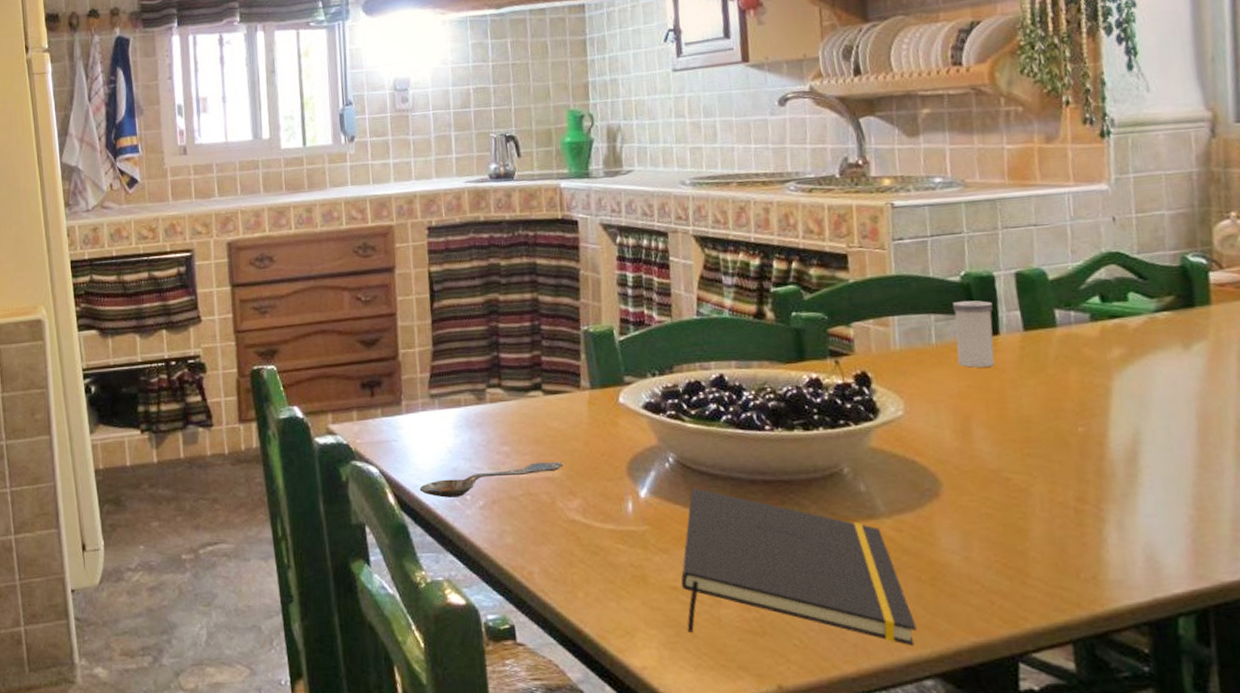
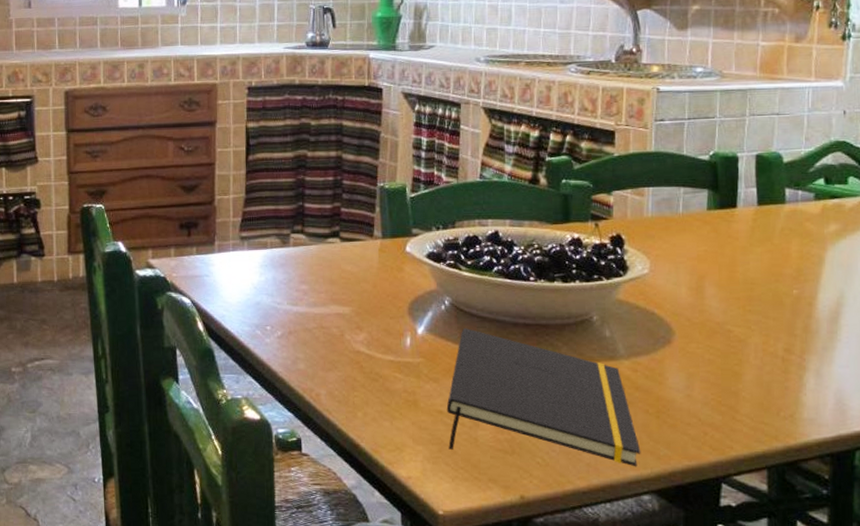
spoon: present [419,461,563,498] -> none [226,300,353,327]
salt shaker: present [953,300,995,368] -> none [699,176,734,235]

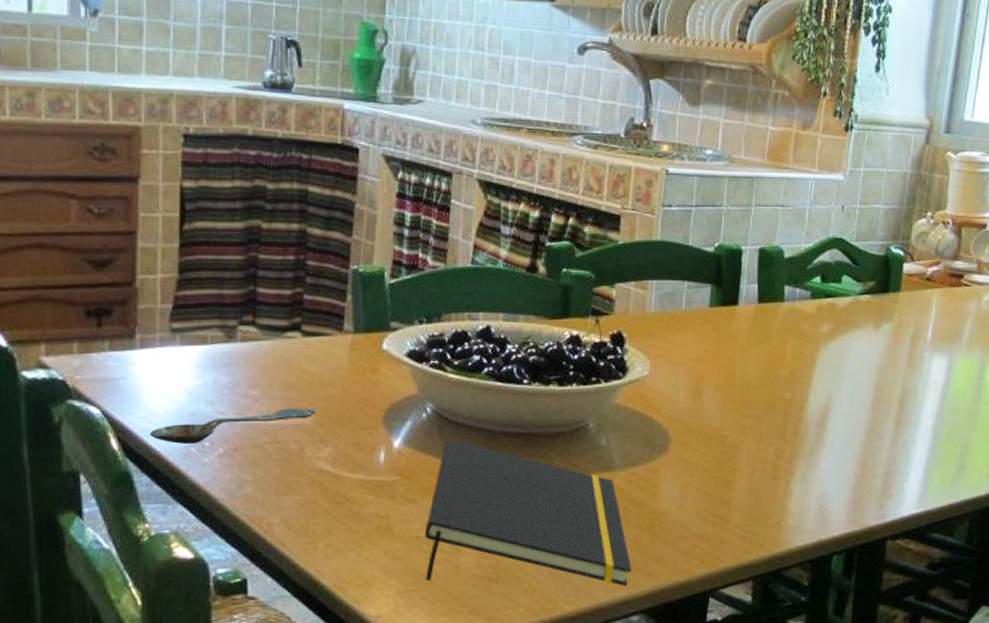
spoon: none [226,300,353,327] -> present [149,408,316,444]

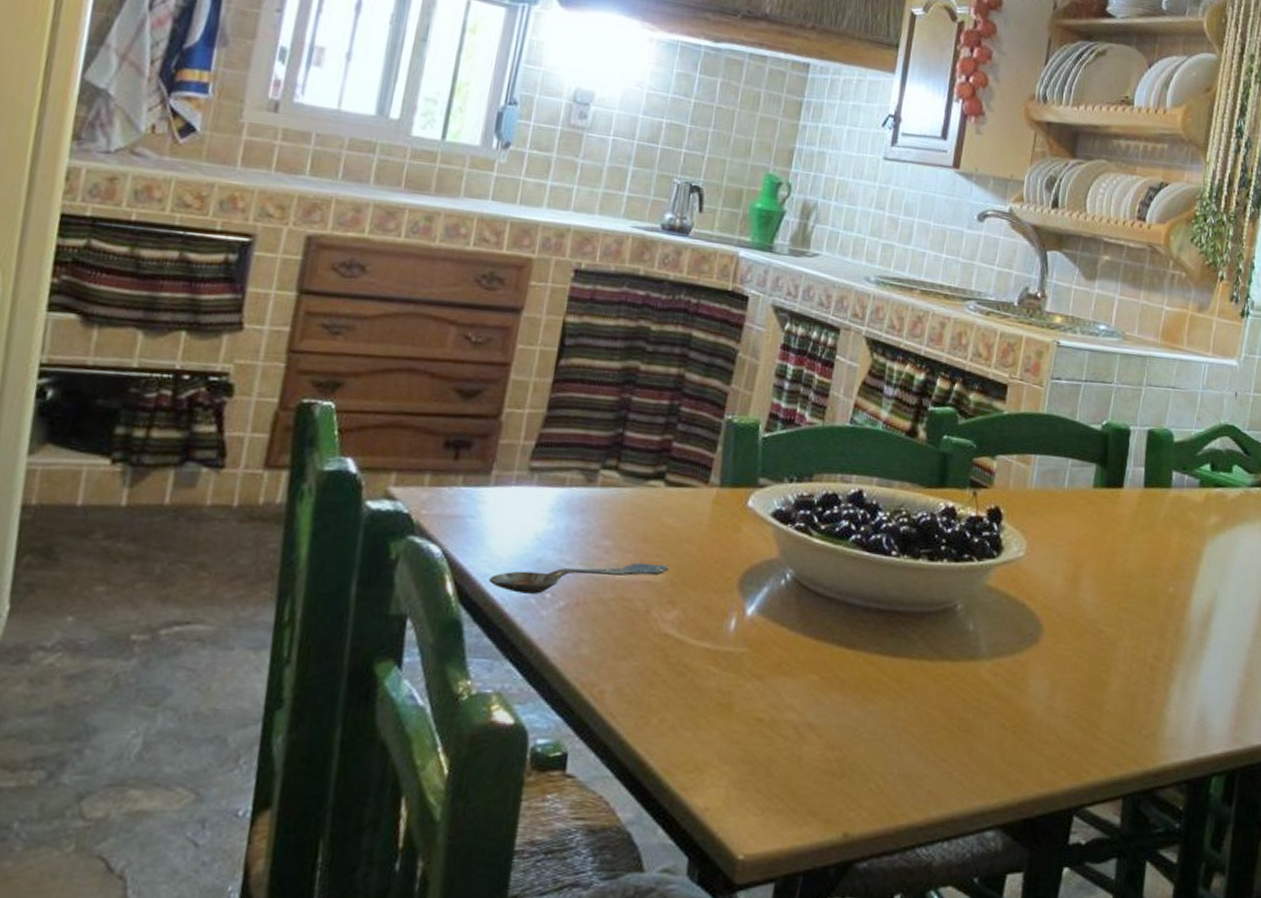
notepad: present [424,439,632,587] -> none [763,611,991,796]

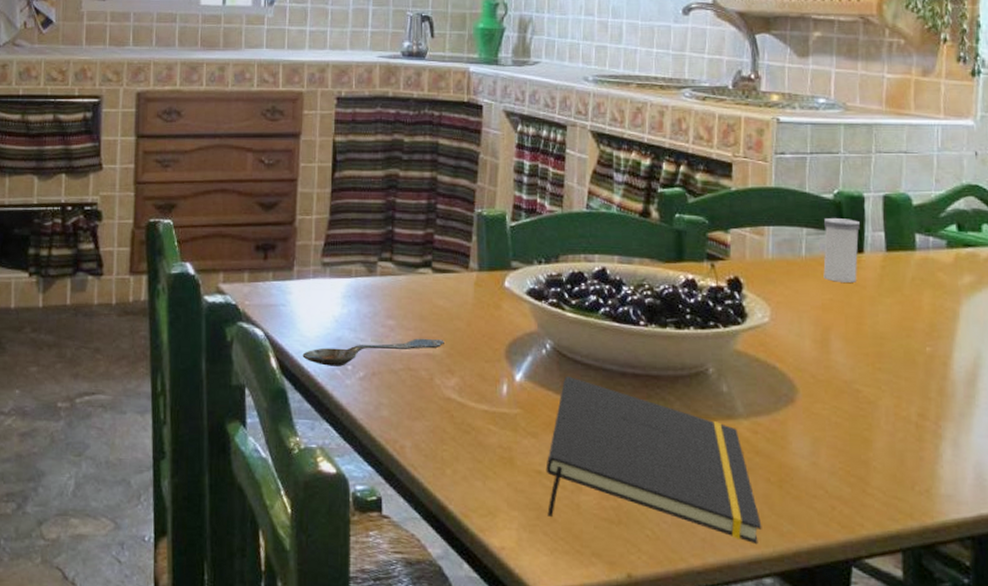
notepad: none [763,611,991,796] -> present [546,376,762,545]
salt shaker: none [1082,449,1123,518] -> present [823,217,860,283]

